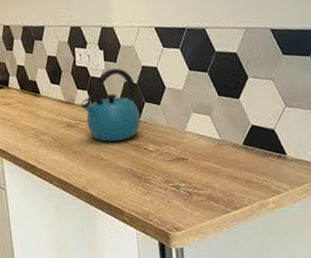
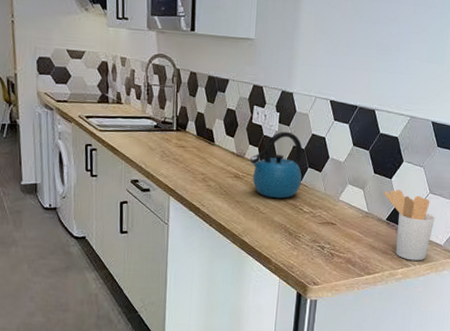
utensil holder: none [234,108,299,186] -> present [384,189,435,261]

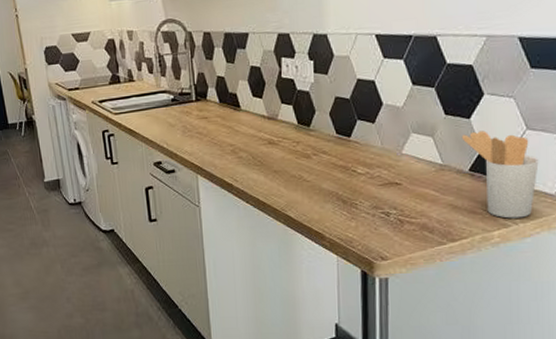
kettle: present [250,131,303,198] -> none [284,81,352,162]

